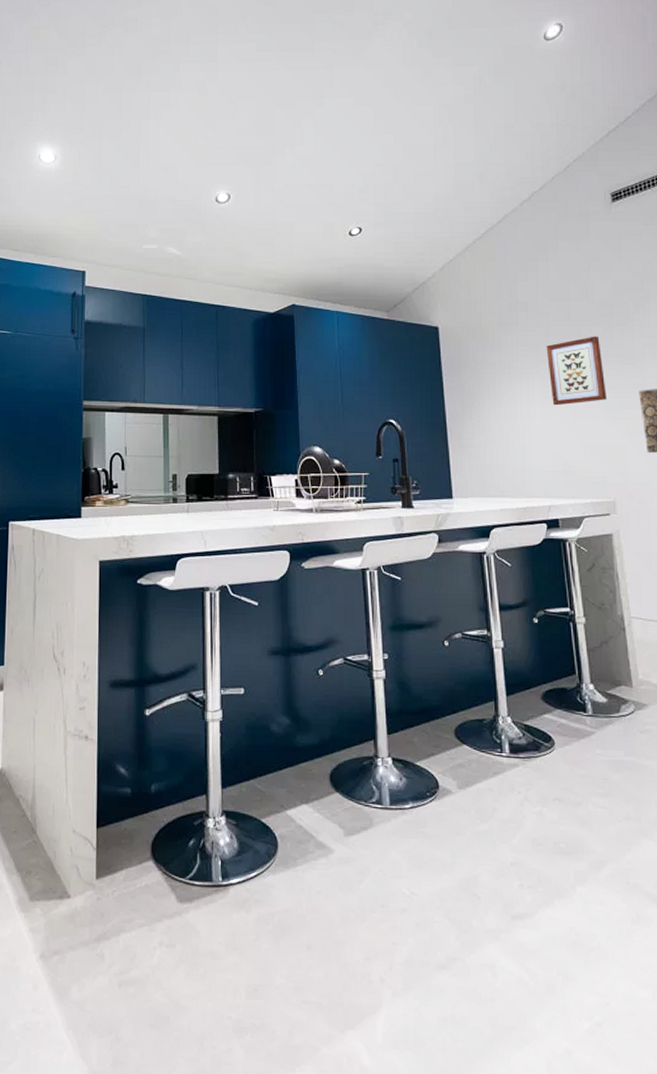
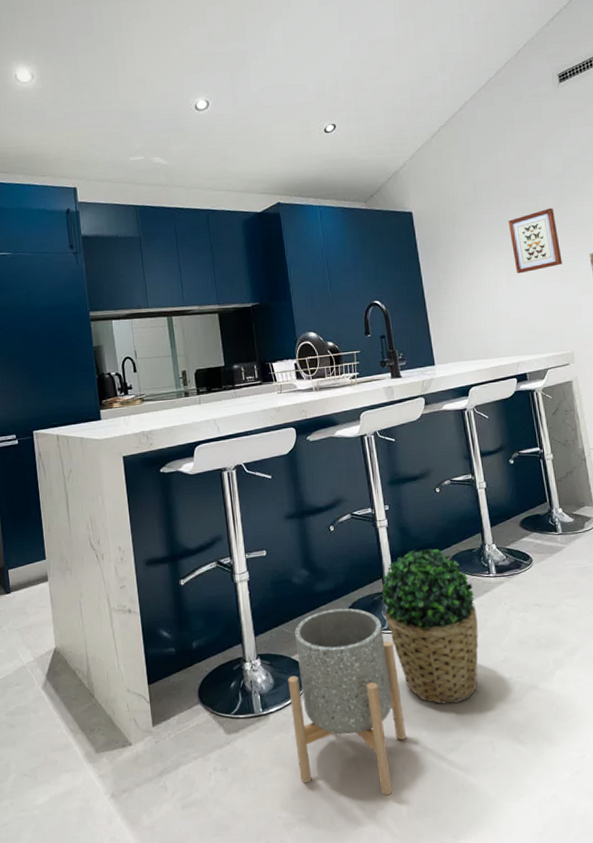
planter: none [254,768,389,1013] -> present [288,608,407,796]
potted plant: none [372,710,484,908] -> present [382,548,479,704]

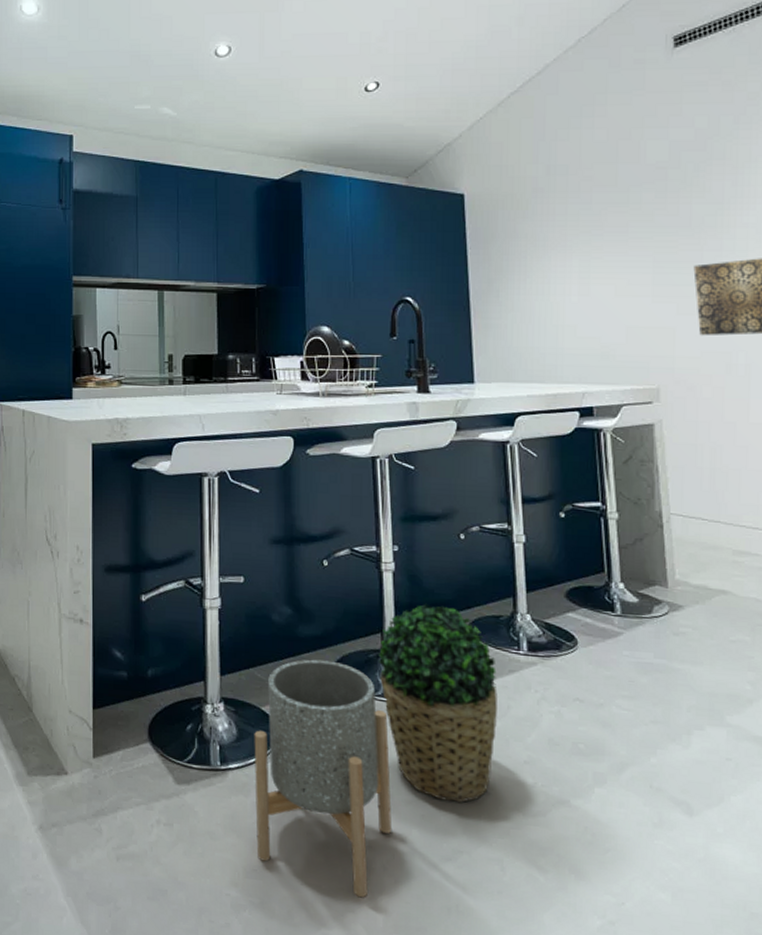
wall art: present [508,207,562,274] -> none [587,203,656,282]

